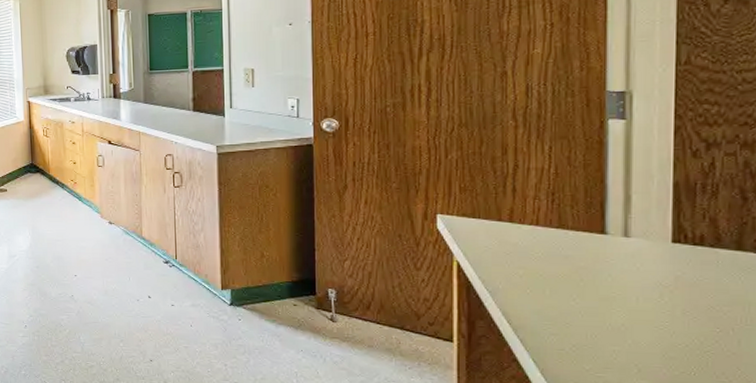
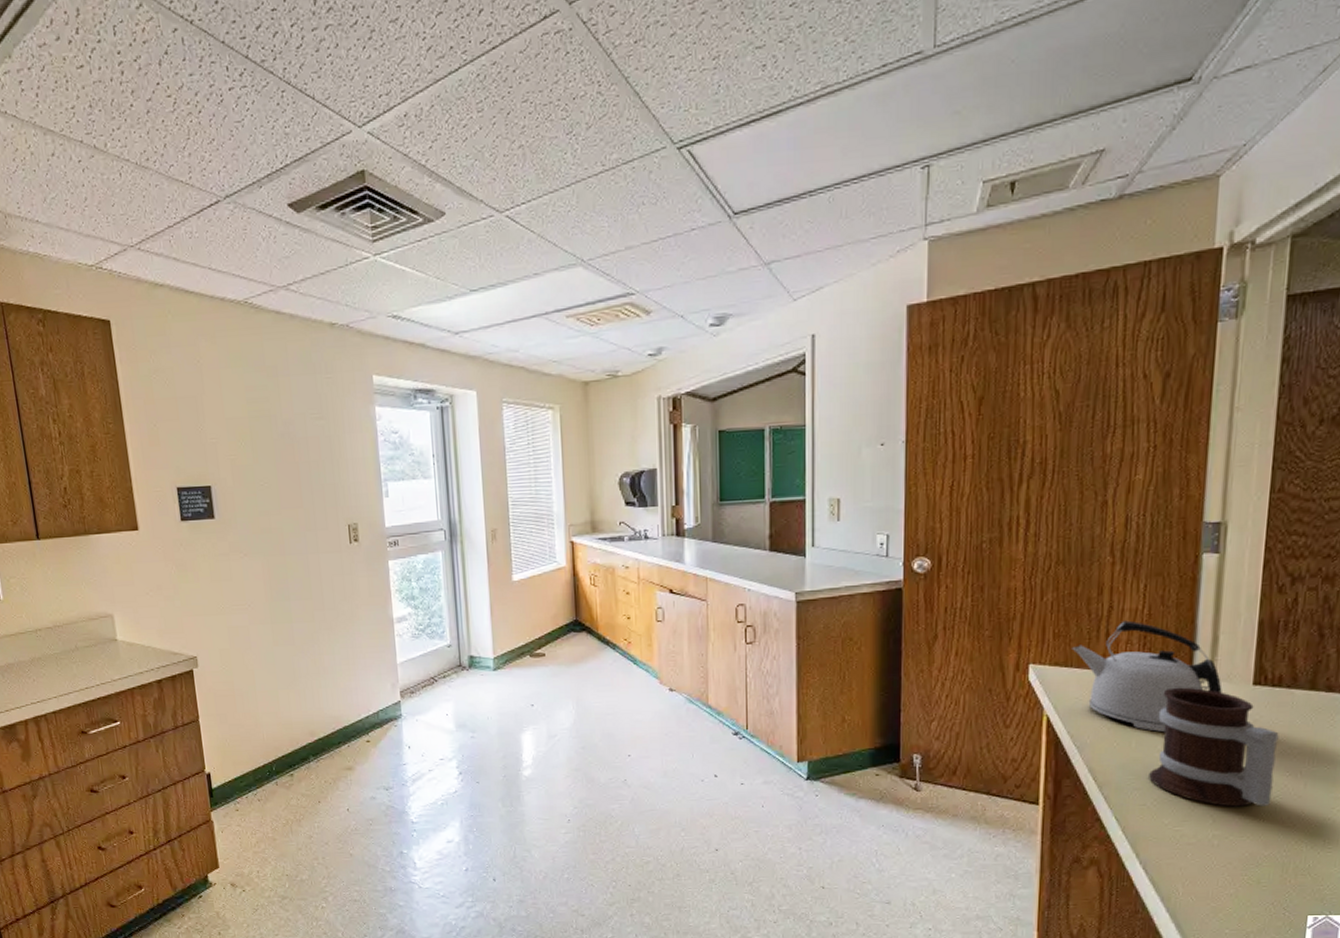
kettle: none [479,178,639,282] -> present [1072,620,1222,732]
mug: none [566,241,705,360] -> present [1149,687,1279,807]

